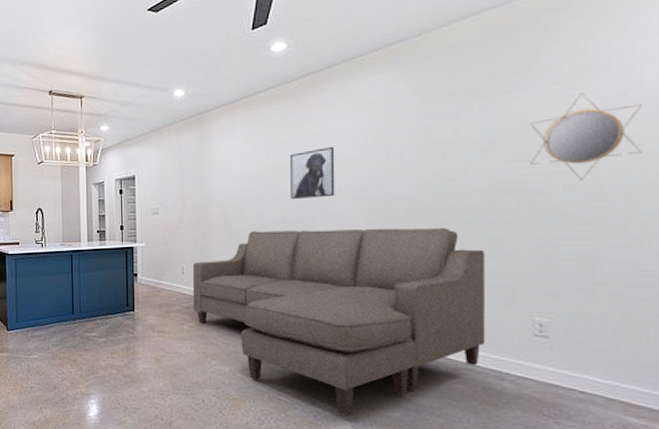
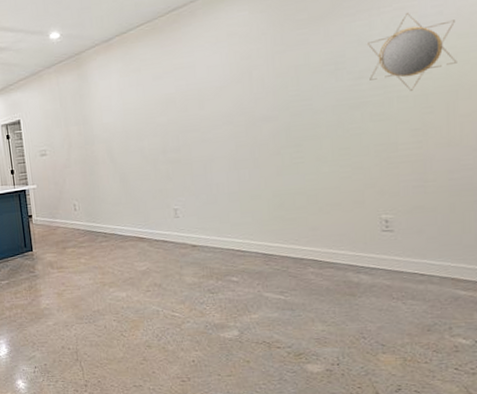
sofa: present [192,228,486,416] -> none [84,144,344,323]
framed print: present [290,146,335,200] -> none [164,76,207,131]

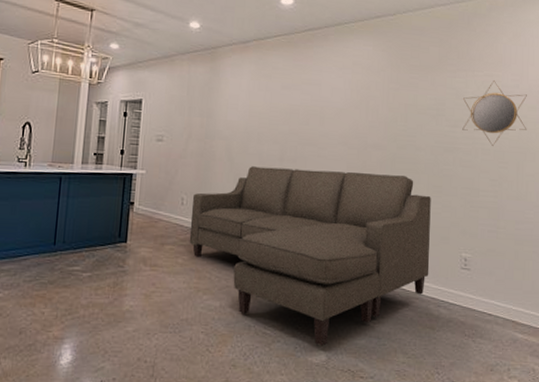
sofa: none [84,144,344,323] -> present [189,166,431,346]

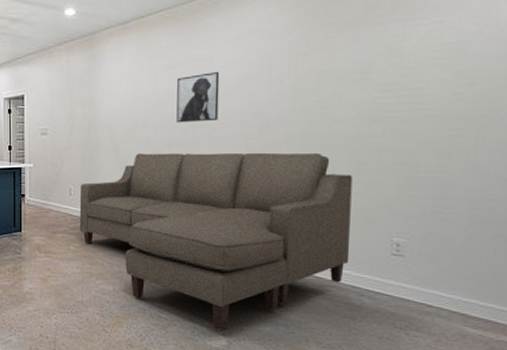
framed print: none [288,95,327,141] -> present [176,71,220,123]
home mirror: present [462,80,527,146] -> none [396,28,496,110]

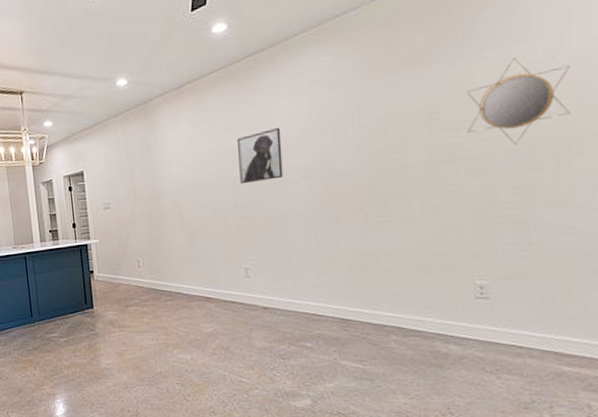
sofa: present [79,153,353,332] -> none [148,201,432,391]
home mirror: none [396,28,496,110] -> present [467,58,571,145]

